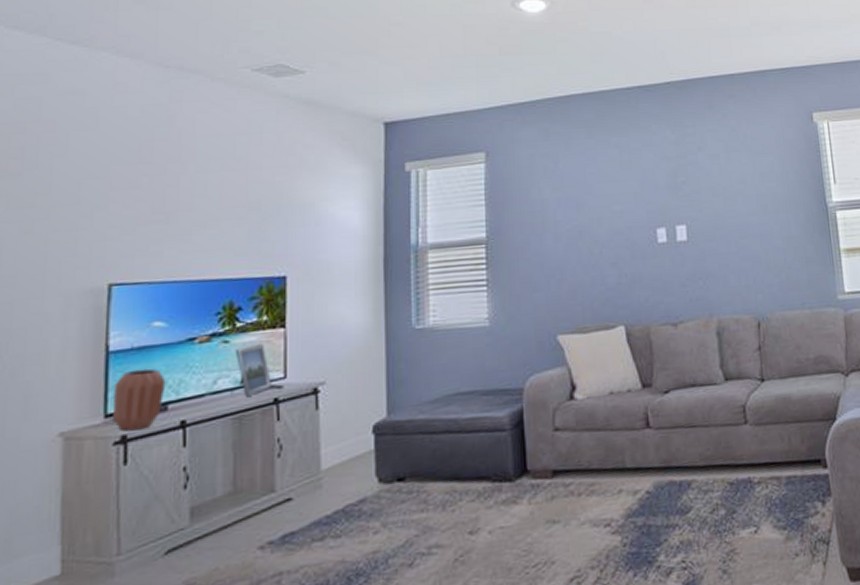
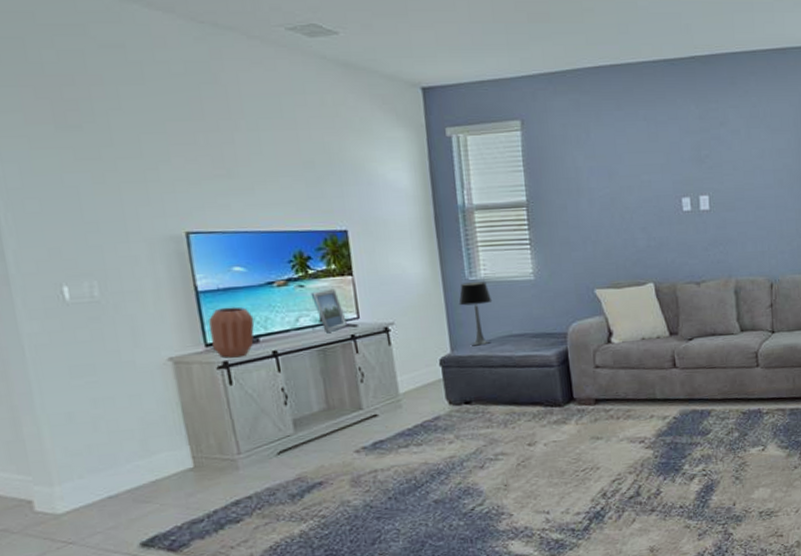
table lamp: none [401,330,440,408] -> present [458,281,493,346]

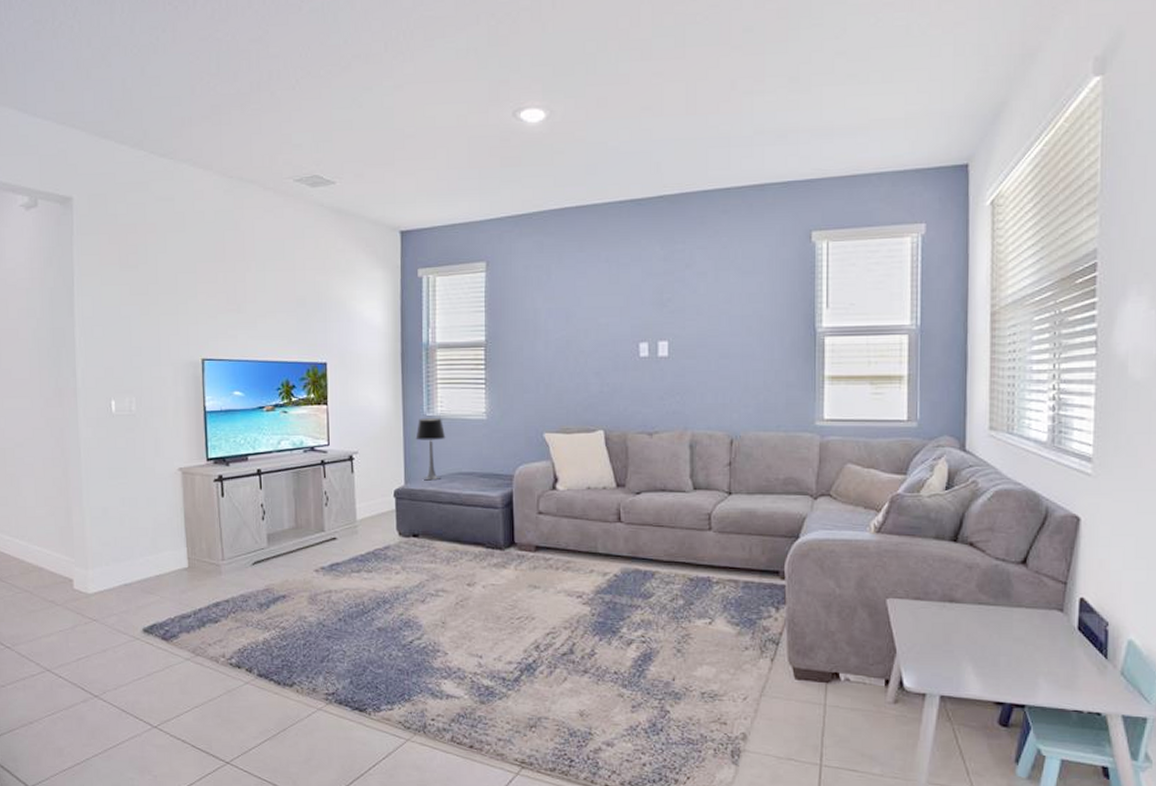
vase: present [209,306,254,358] -> none [212,427,246,473]
picture frame: present [310,289,349,332] -> none [292,416,320,456]

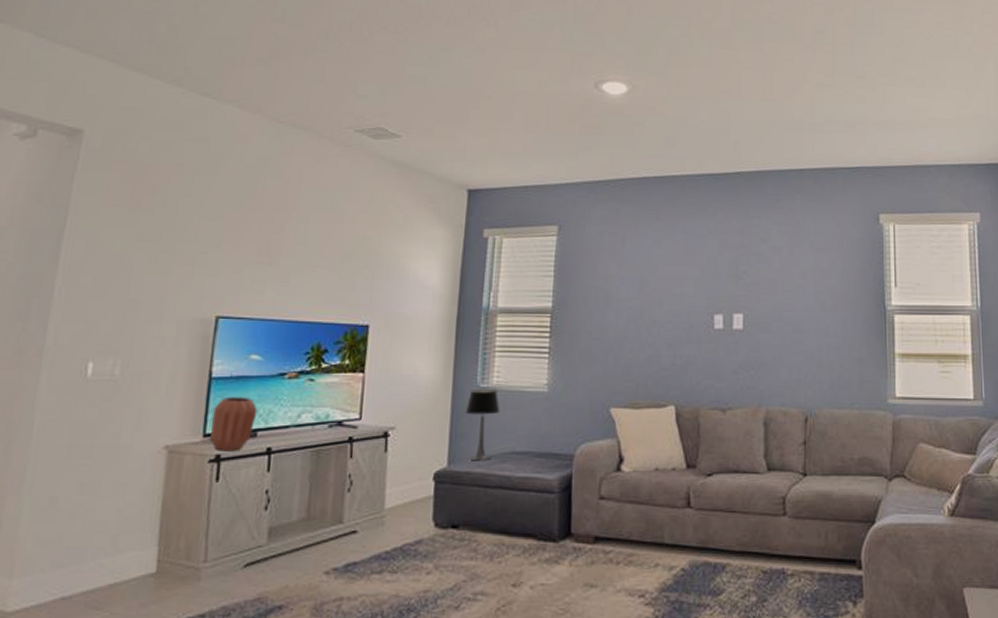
vase: none [212,427,246,473] -> present [210,396,258,451]

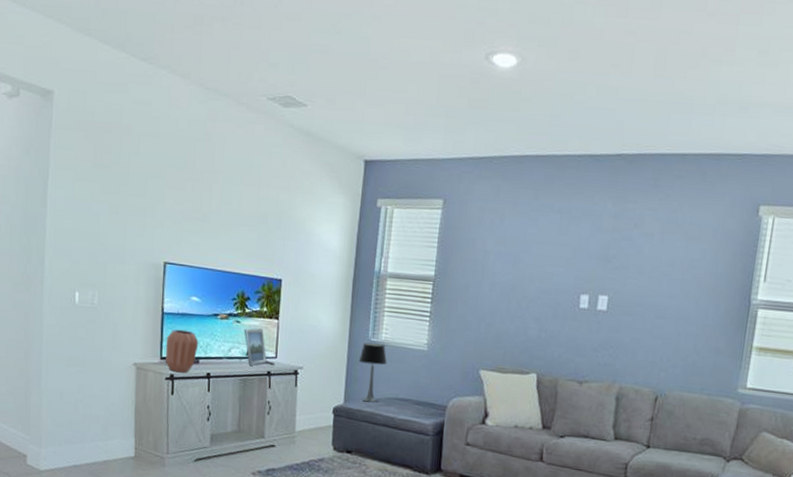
picture frame: none [318,385,349,432] -> present [244,328,267,366]

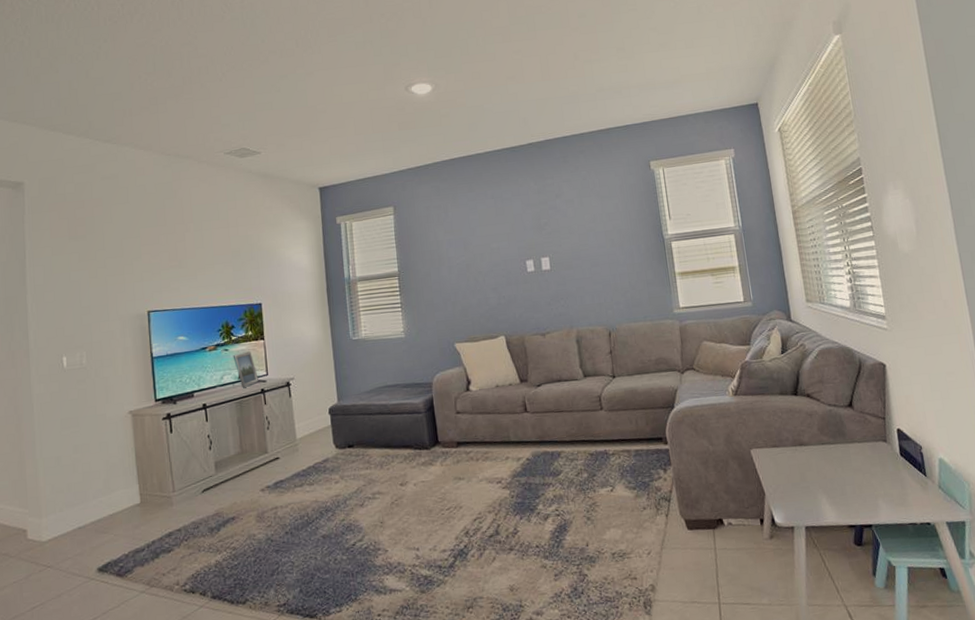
vase: present [165,329,199,373] -> none [159,368,191,411]
table lamp: present [358,342,387,403] -> none [344,340,371,397]

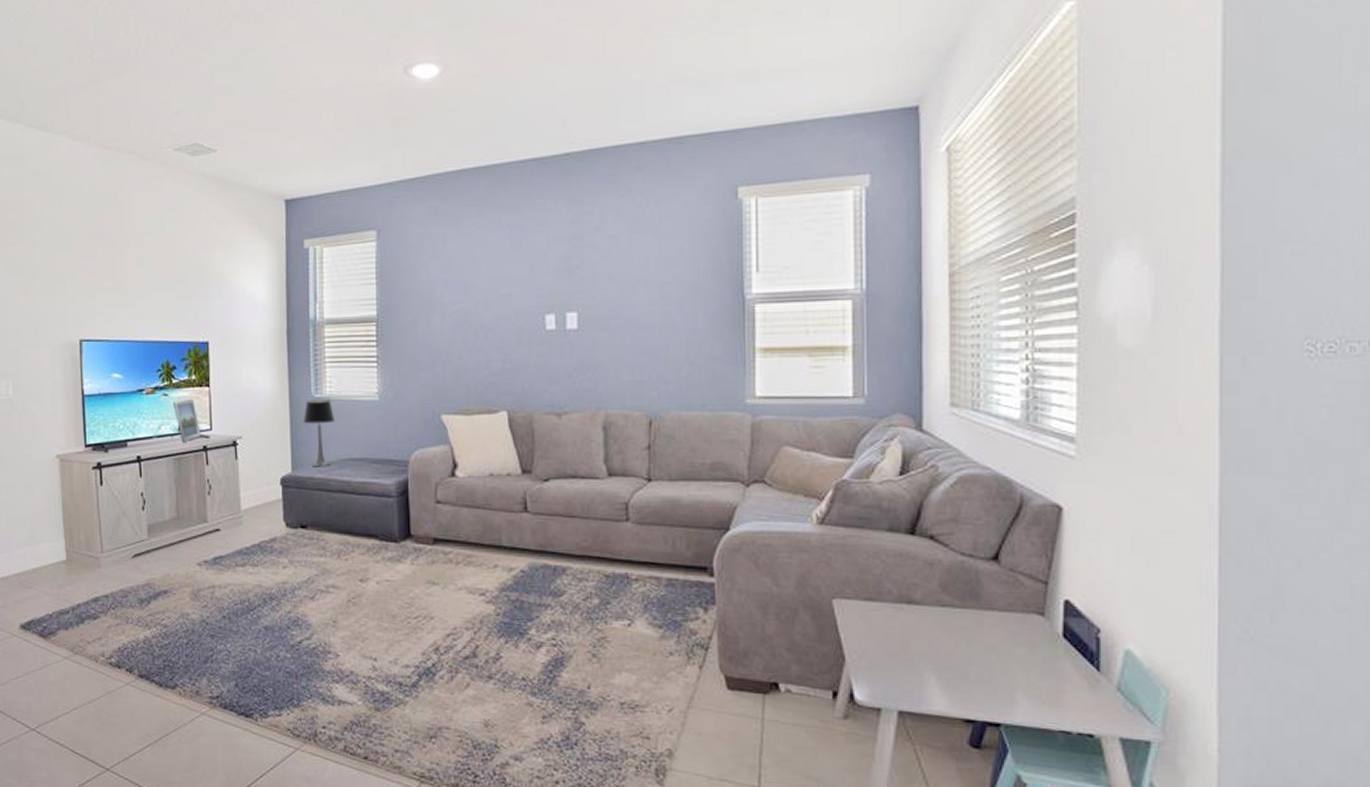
table lamp: none [344,340,371,397] -> present [303,400,336,467]

